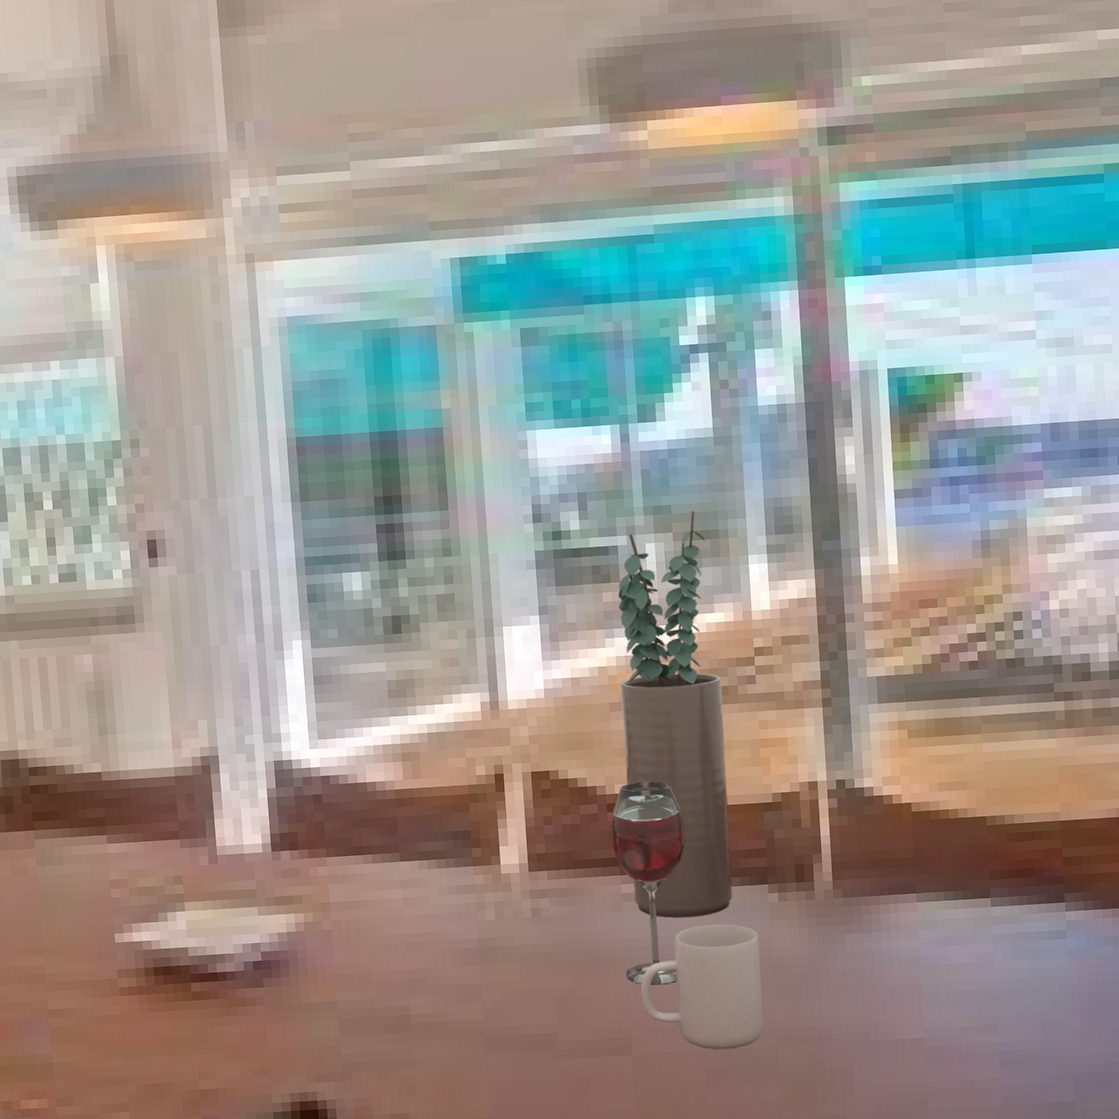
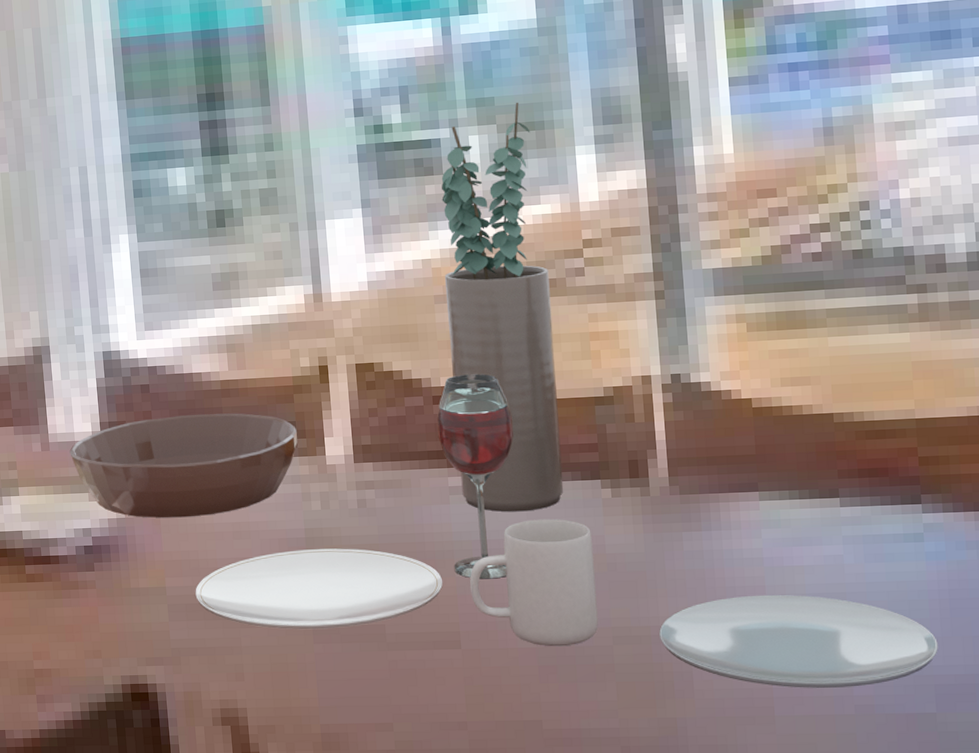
bowl: none [238,823,472,931] -> present [69,413,298,518]
plate: none [367,957,615,1041] -> present [195,548,443,630]
plate: none [822,992,1078,1082] -> present [659,595,938,688]

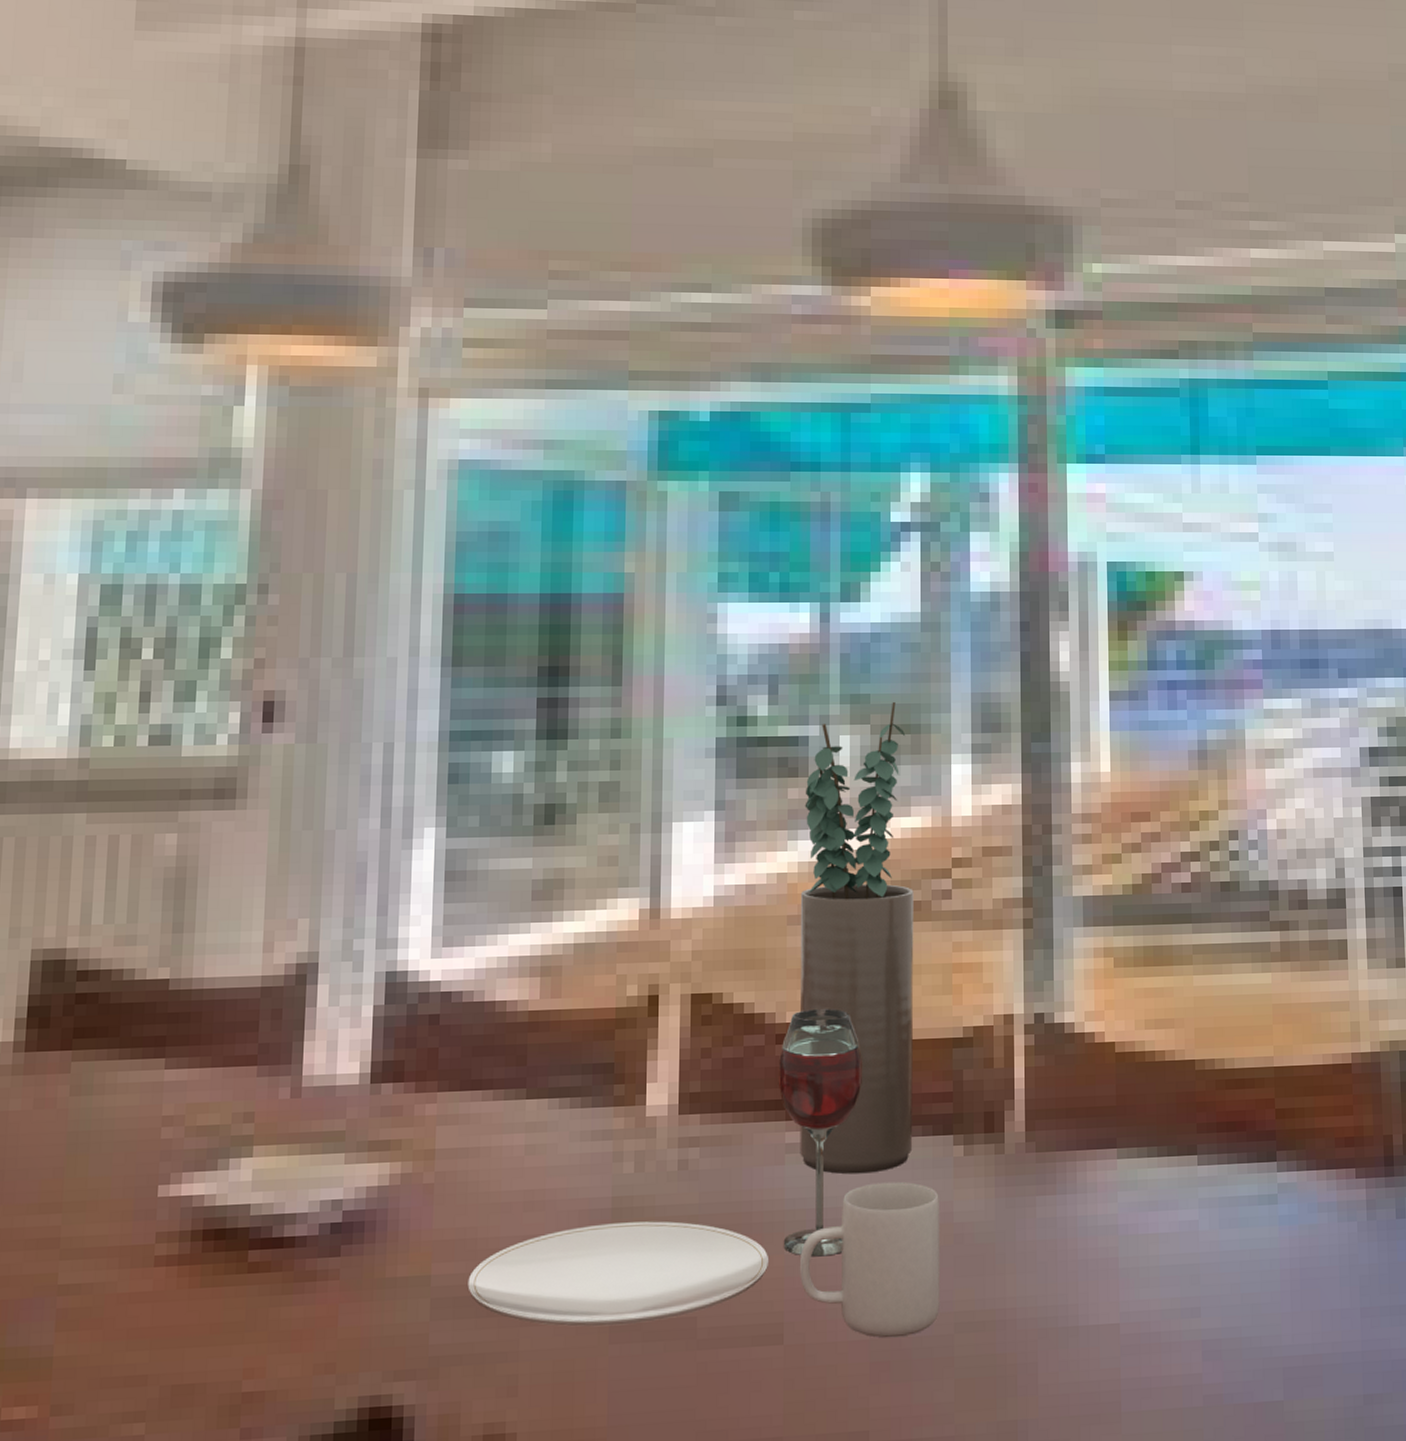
bowl: present [69,413,298,518] -> none [327,1051,614,1185]
plate: present [659,595,938,688] -> none [1005,1268,1288,1378]

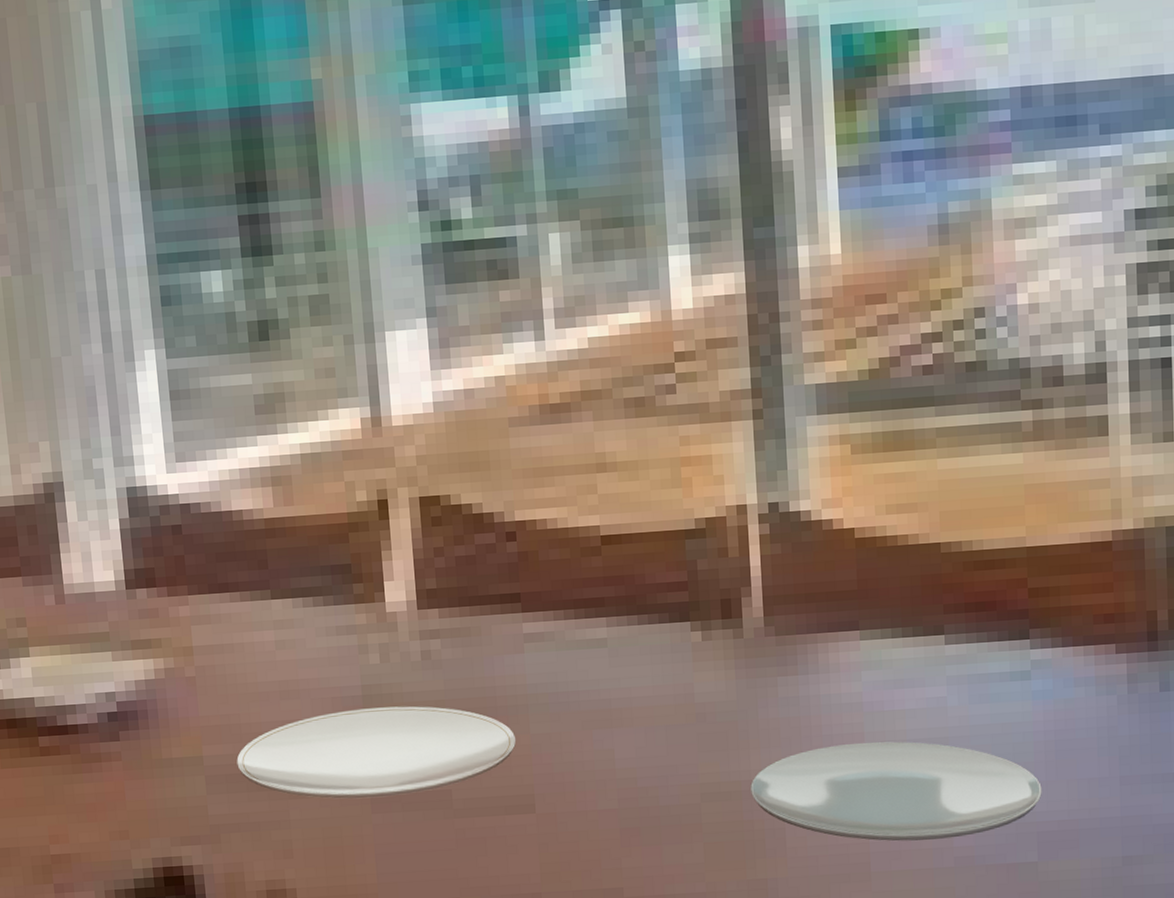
wineglass: present [778,1009,863,1257] -> none [510,506,596,736]
cup: present [799,1182,940,1338] -> none [545,666,685,807]
vase: present [800,701,914,1174] -> none [517,194,650,661]
plate: none [1005,1268,1288,1378] -> present [750,741,1042,842]

